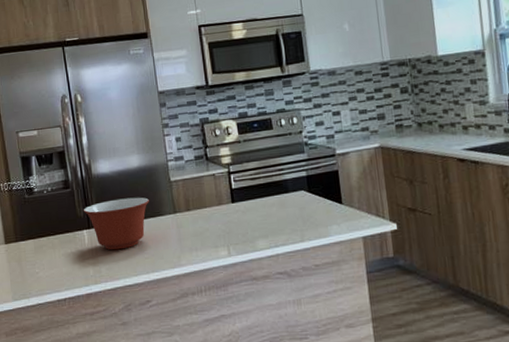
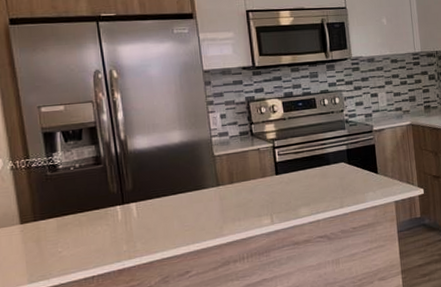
mixing bowl: present [83,197,149,250] -> none [116,171,191,225]

